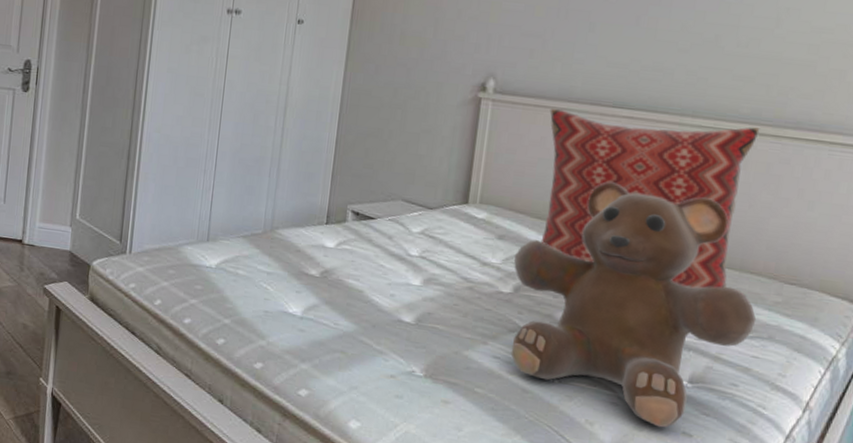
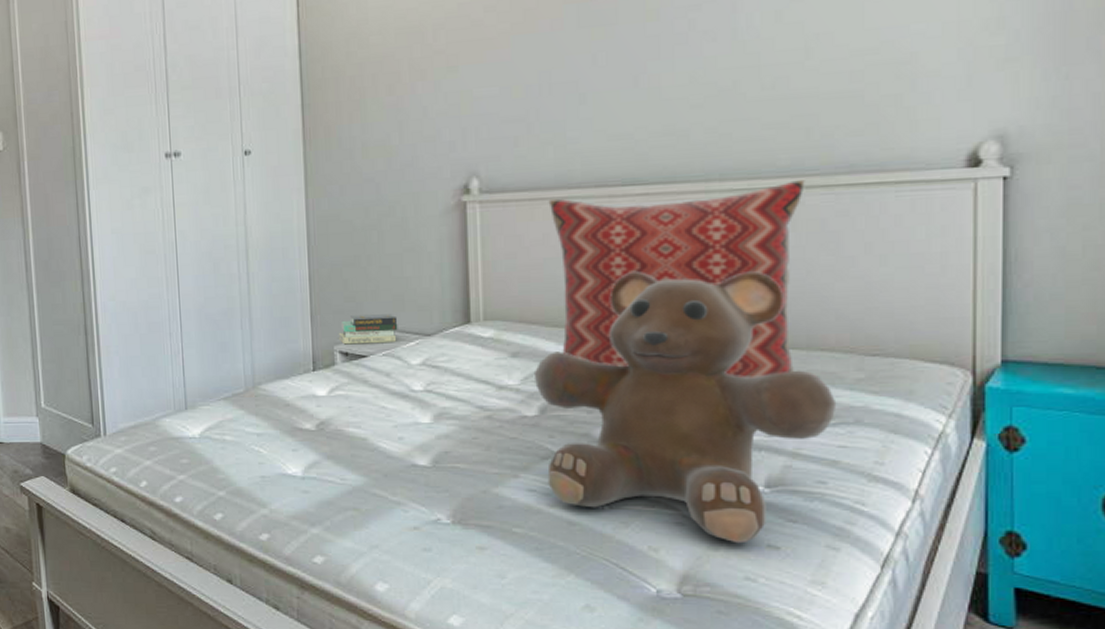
books: none [352,180,407,210] -> present [338,314,398,345]

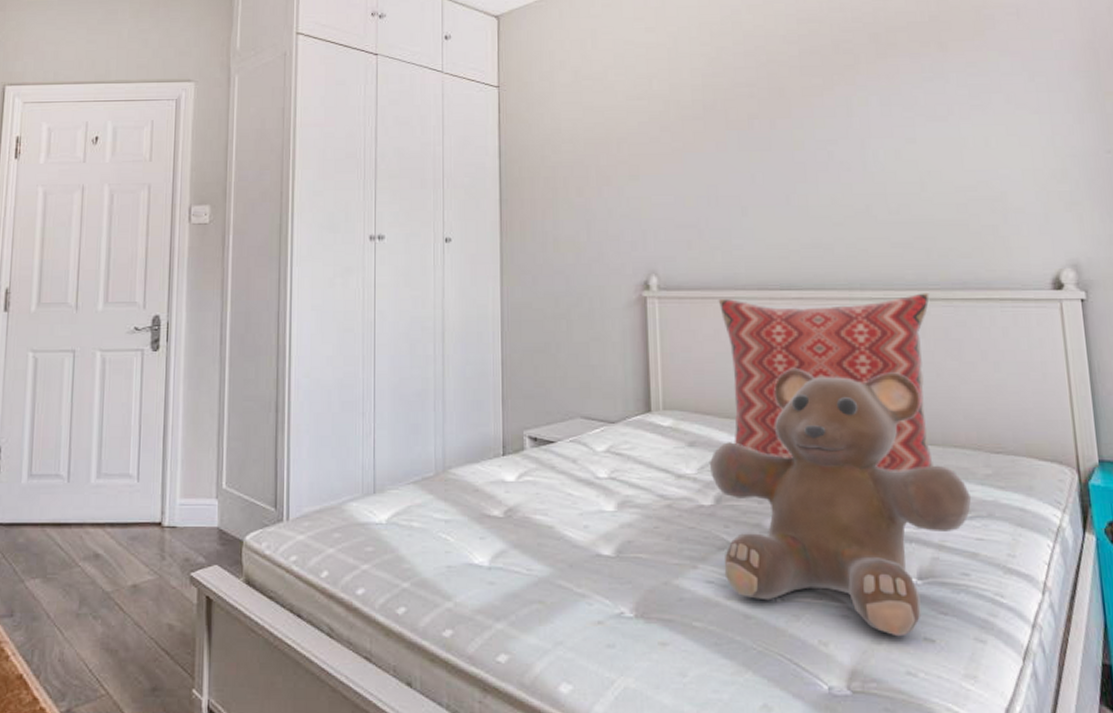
books: present [338,314,398,345] -> none [527,401,584,430]

